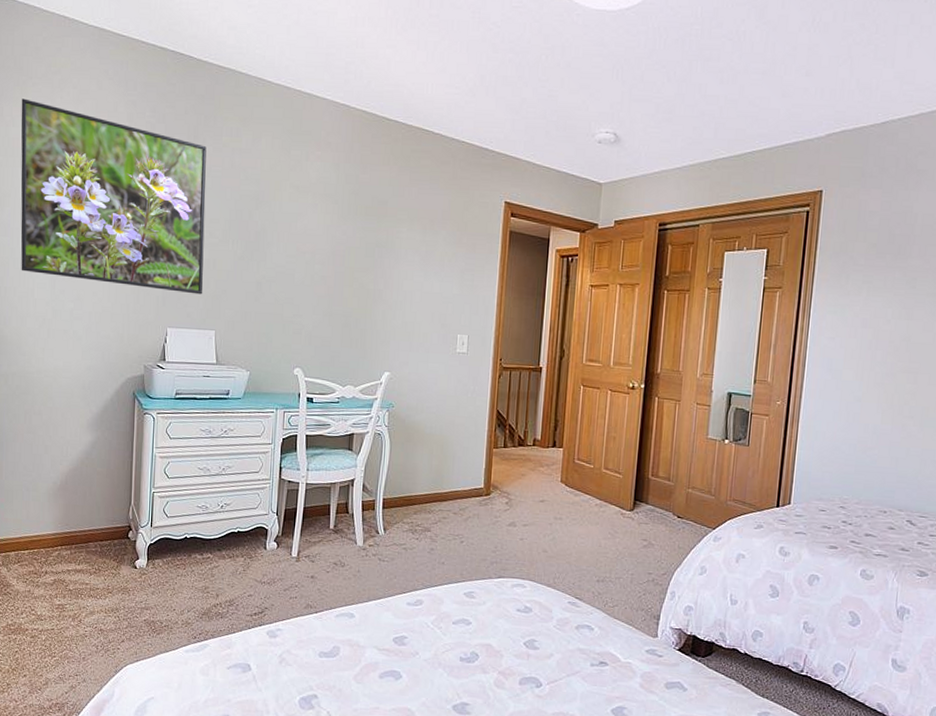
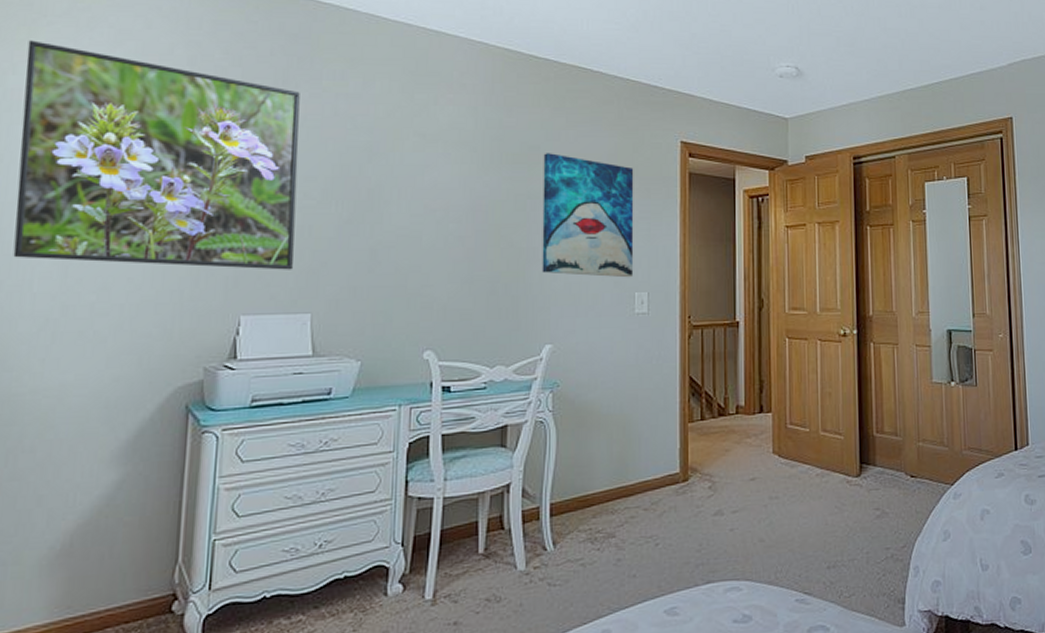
wall art: none [384,207,463,322] -> present [542,153,634,278]

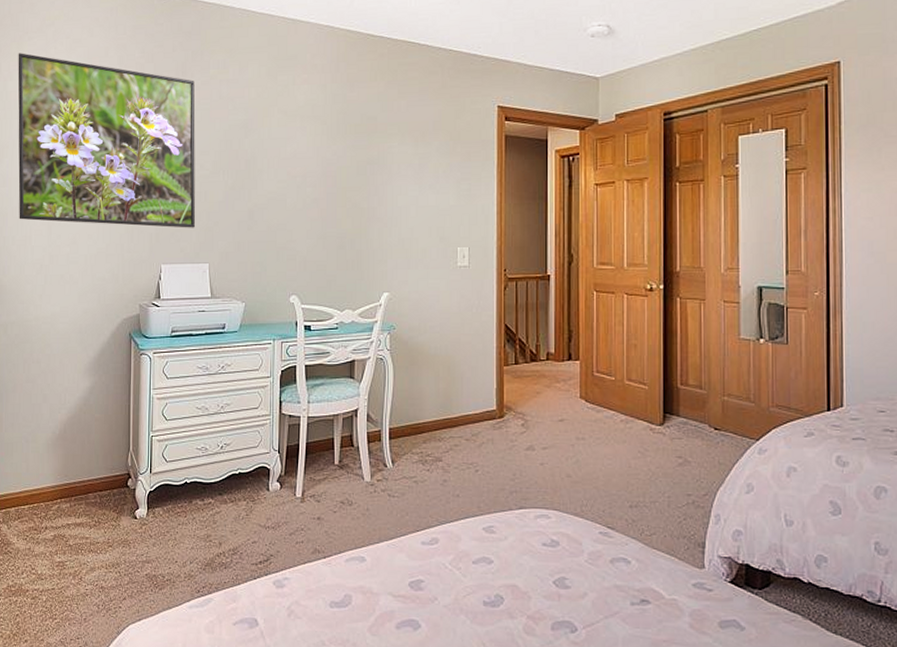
wall art: present [542,153,634,278] -> none [380,122,456,234]

